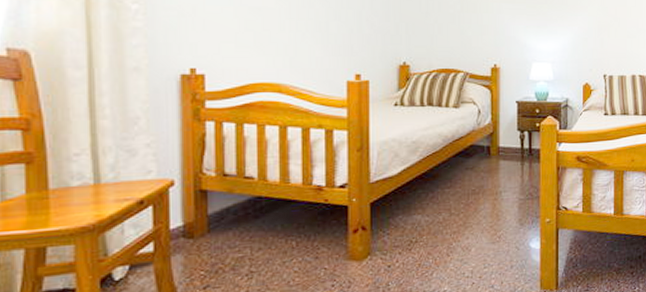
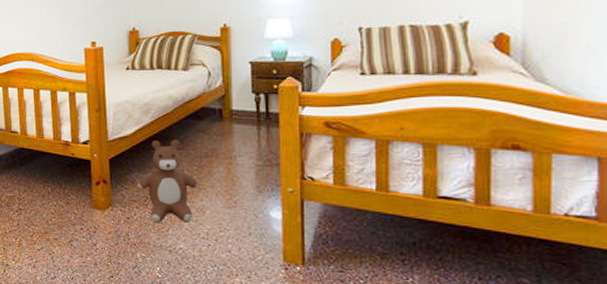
teddy bear: none [401,178,464,268] -> present [137,140,198,223]

